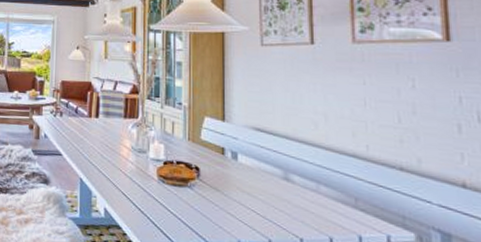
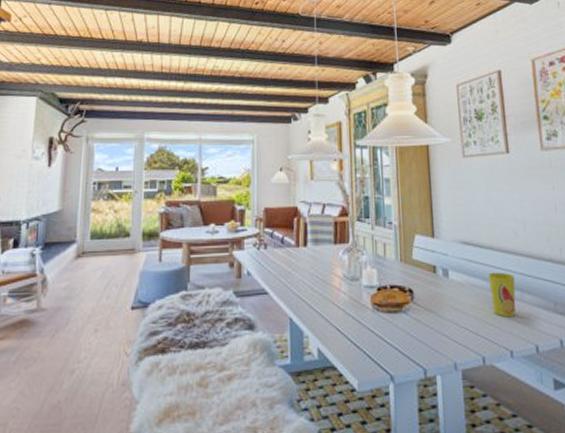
cup: none [282,160,311,207] -> present [489,272,516,317]

